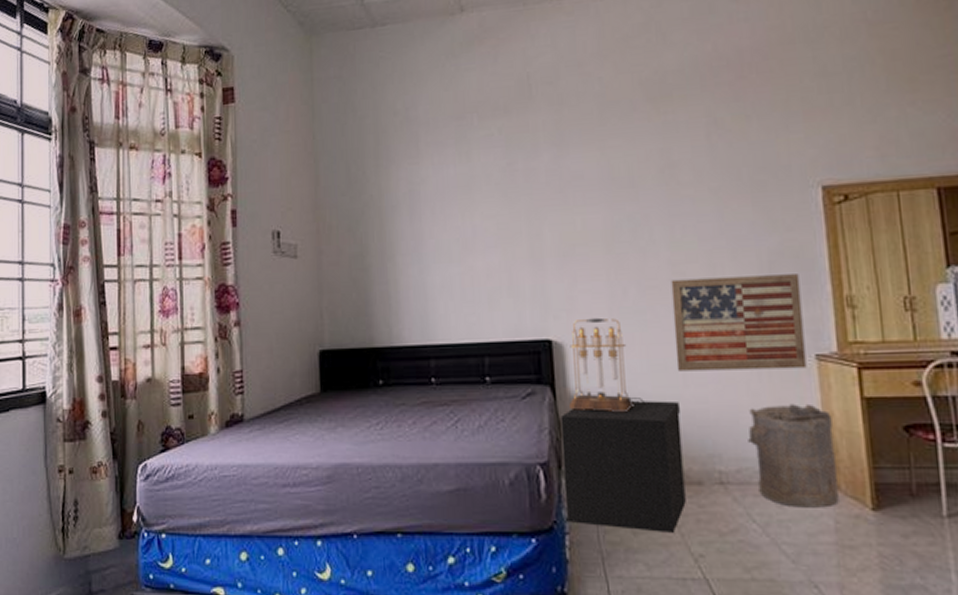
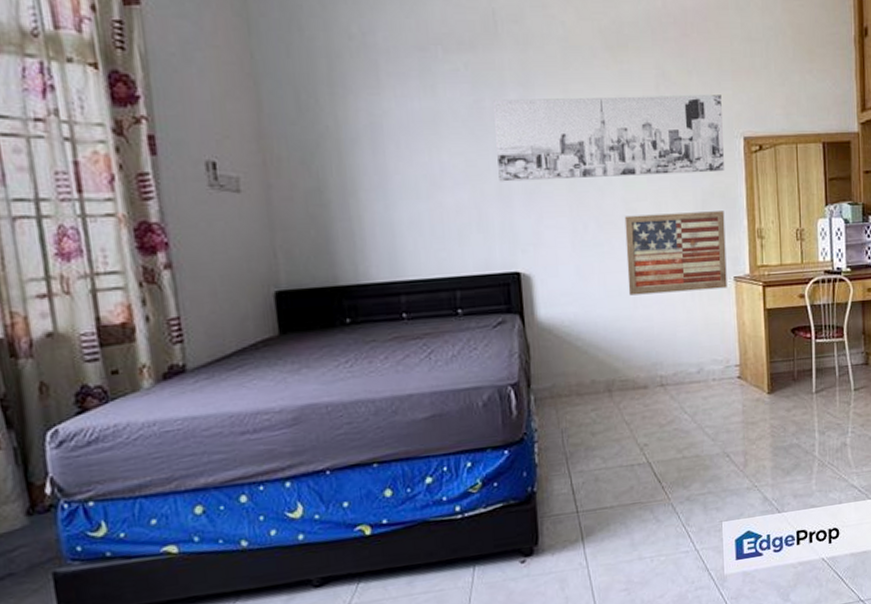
wall art: none [527,139,797,245] -> present [493,95,724,182]
nightstand: present [560,401,686,533] -> none [529,321,634,433]
table lamp: present [569,317,644,412] -> none [536,250,601,335]
laundry hamper: present [748,403,839,508] -> none [683,316,746,398]

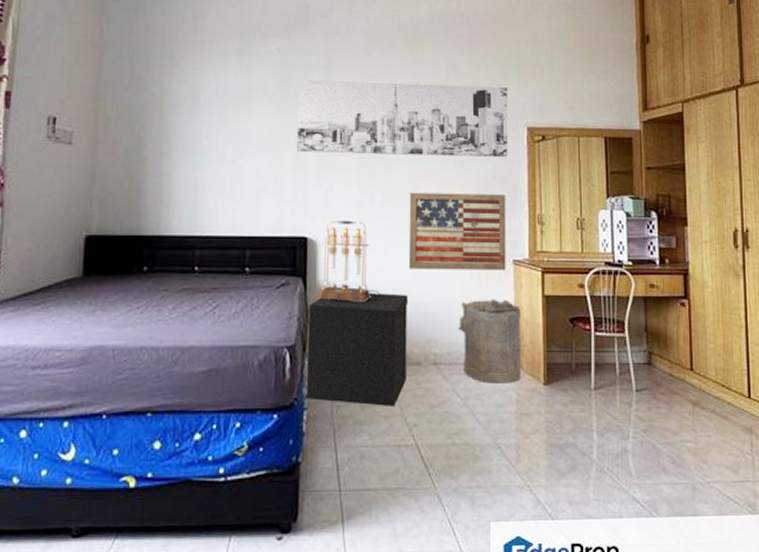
nightstand: none [529,321,634,433] -> present [306,293,409,406]
table lamp: none [536,250,601,335] -> present [317,220,380,302]
laundry hamper: none [683,316,746,398] -> present [458,299,521,384]

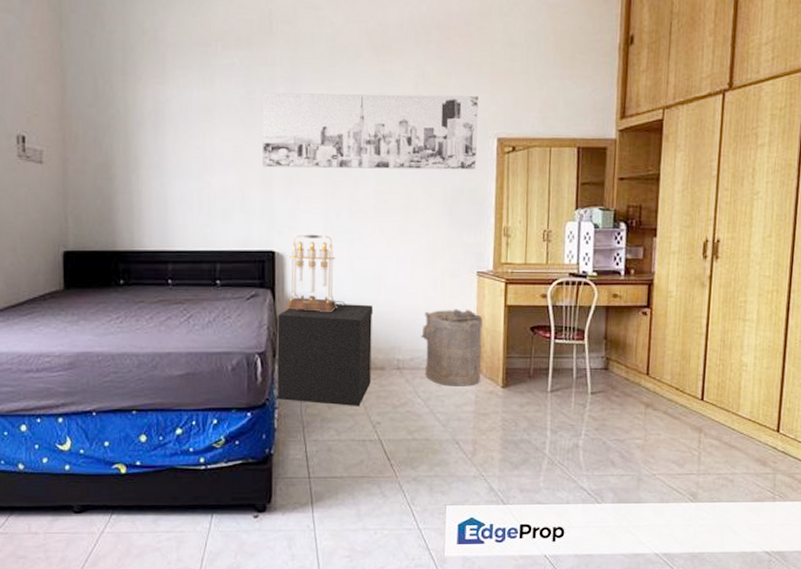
wall art: present [408,192,506,271] -> none [373,206,473,282]

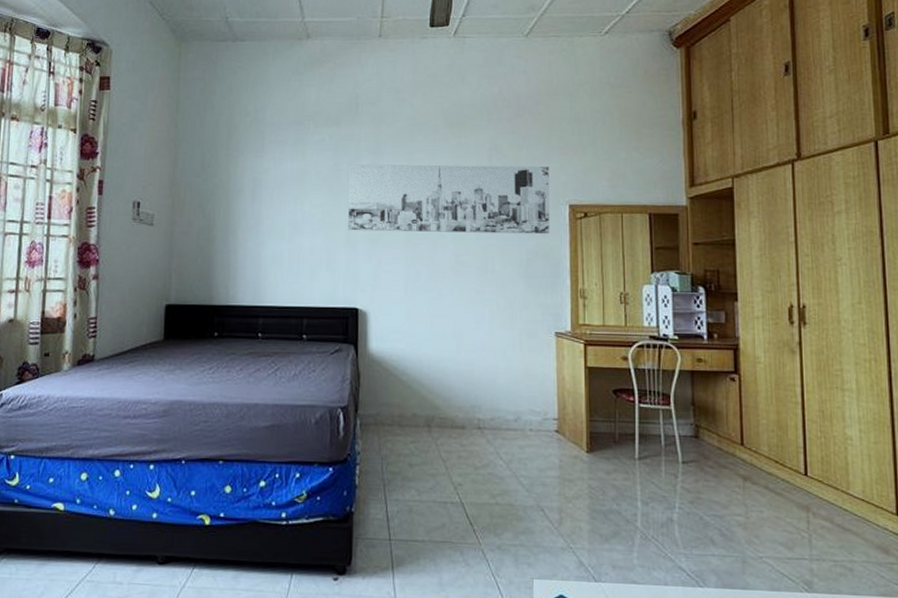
nightstand: present [276,304,374,406] -> none [358,361,454,466]
table lamp: present [286,234,346,312] -> none [368,293,426,368]
laundry hamper: present [421,309,483,386] -> none [501,369,563,450]

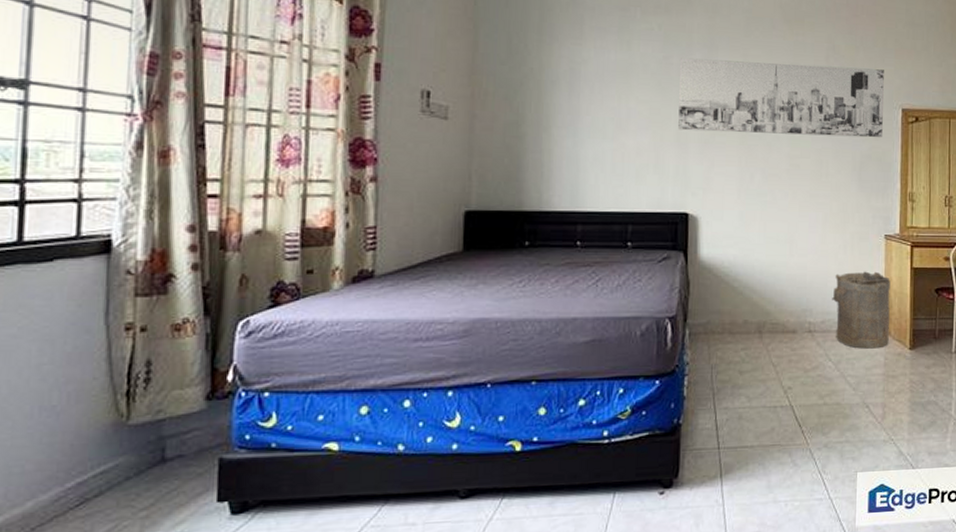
laundry hamper: none [501,369,563,450] -> present [832,271,890,349]

